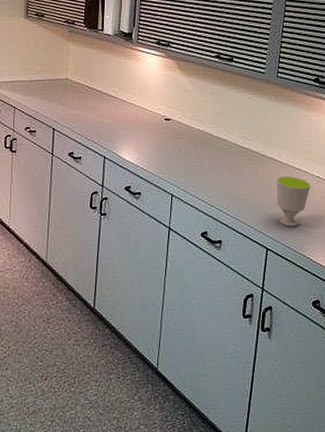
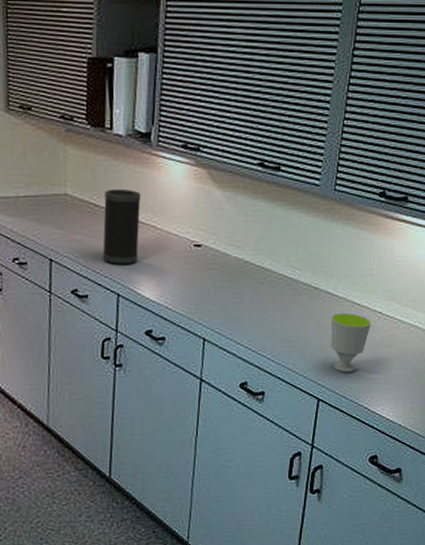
speaker: none [93,75,124,133] -> present [102,188,141,264]

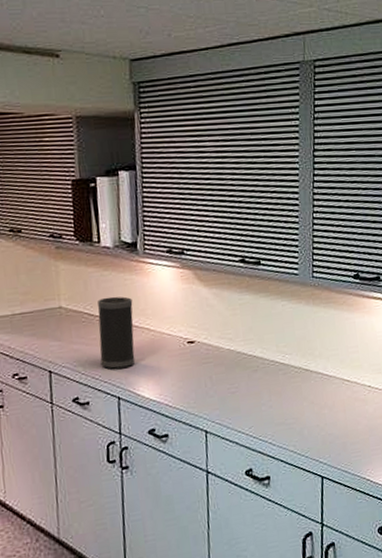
cup: present [330,312,372,373] -> none [324,389,363,448]

